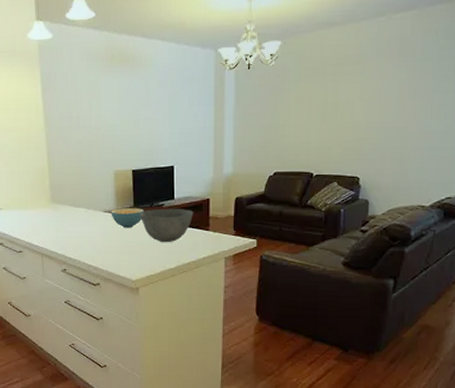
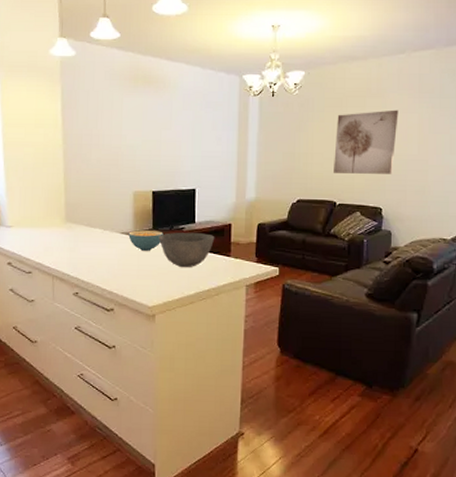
wall art: none [311,76,378,144] -> present [334,110,399,174]

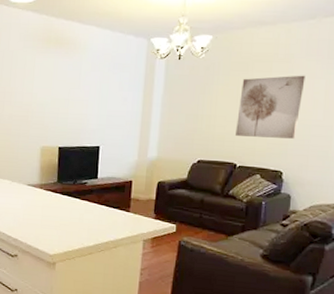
cereal bowl: present [128,230,163,252] -> none [34,183,67,204]
bowl: present [158,232,215,267] -> none [62,186,116,220]

